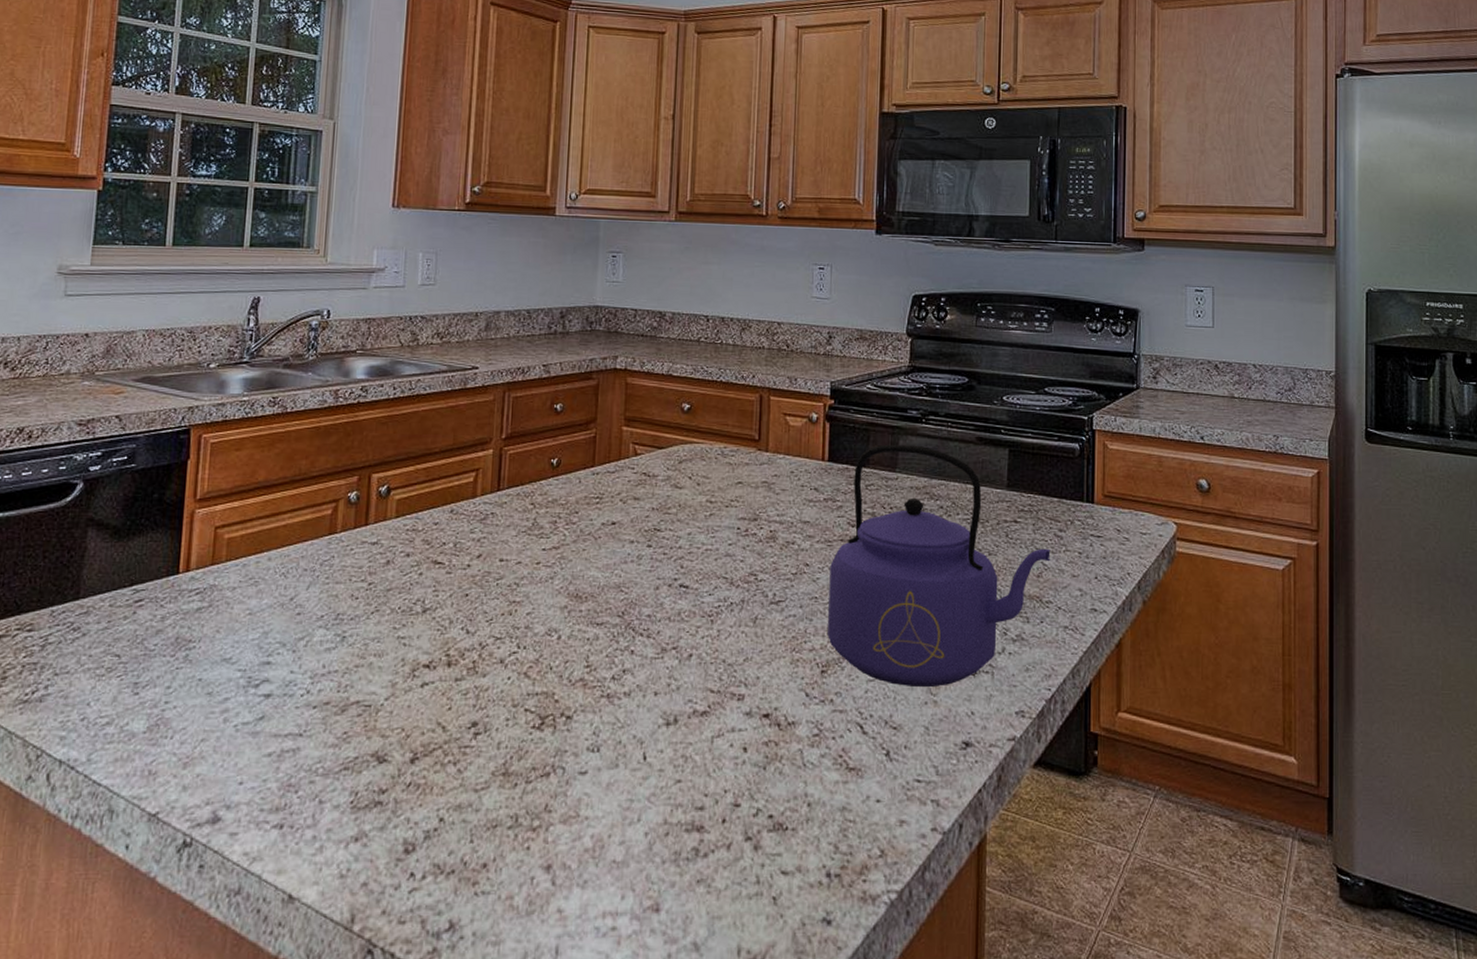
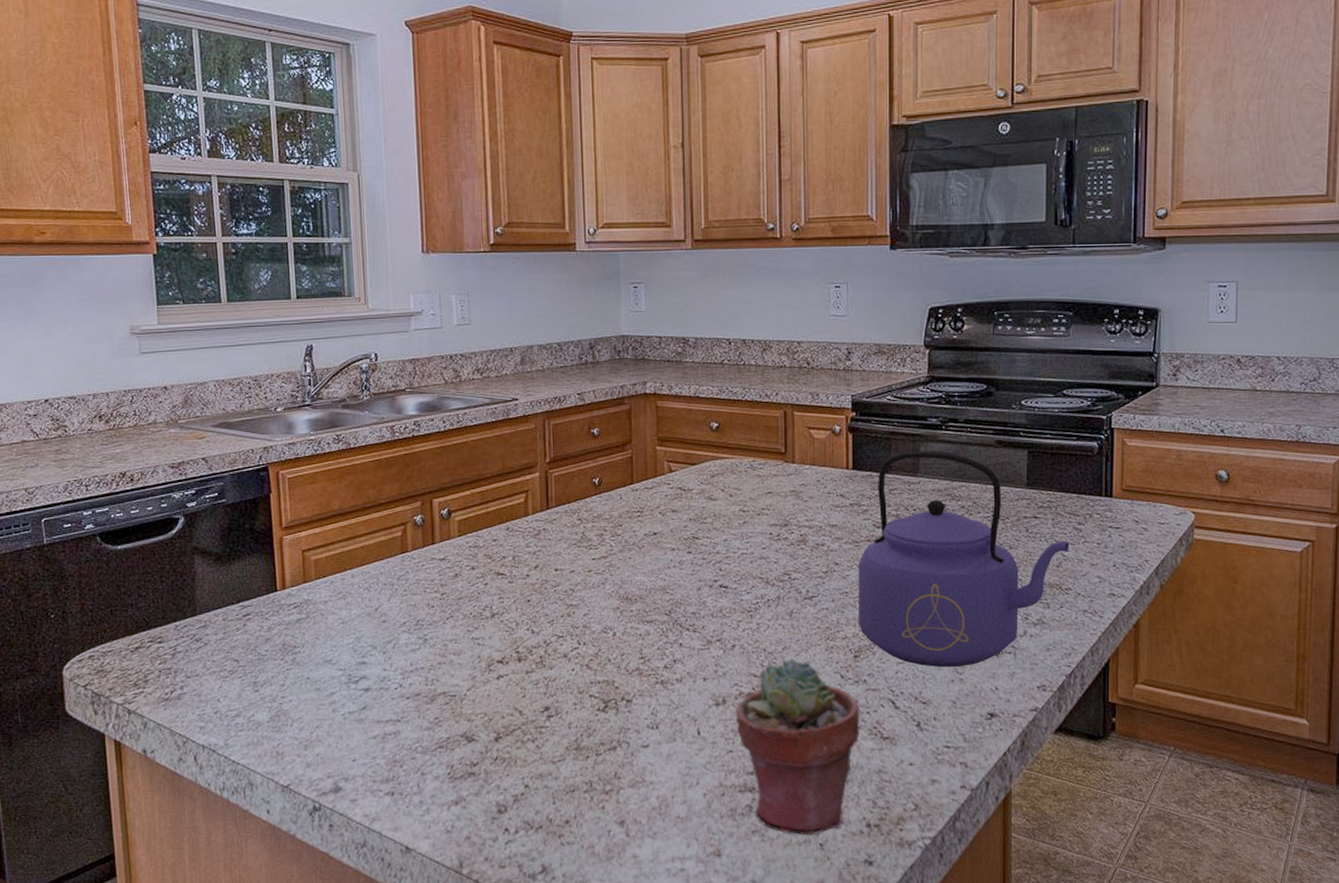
potted succulent: none [687,672,824,887] -> present [735,659,860,836]

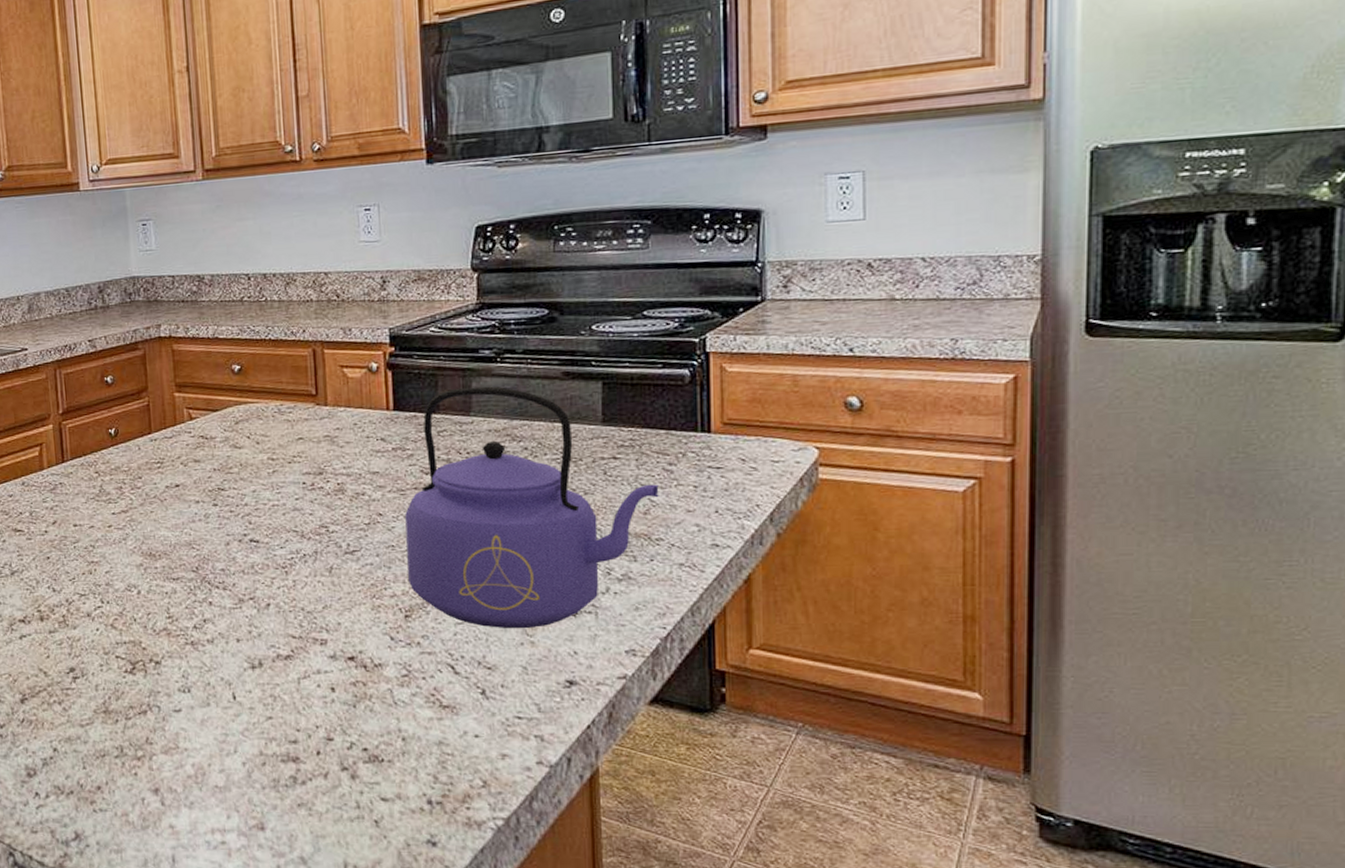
potted succulent: present [735,659,860,836] -> none [273,619,415,811]

